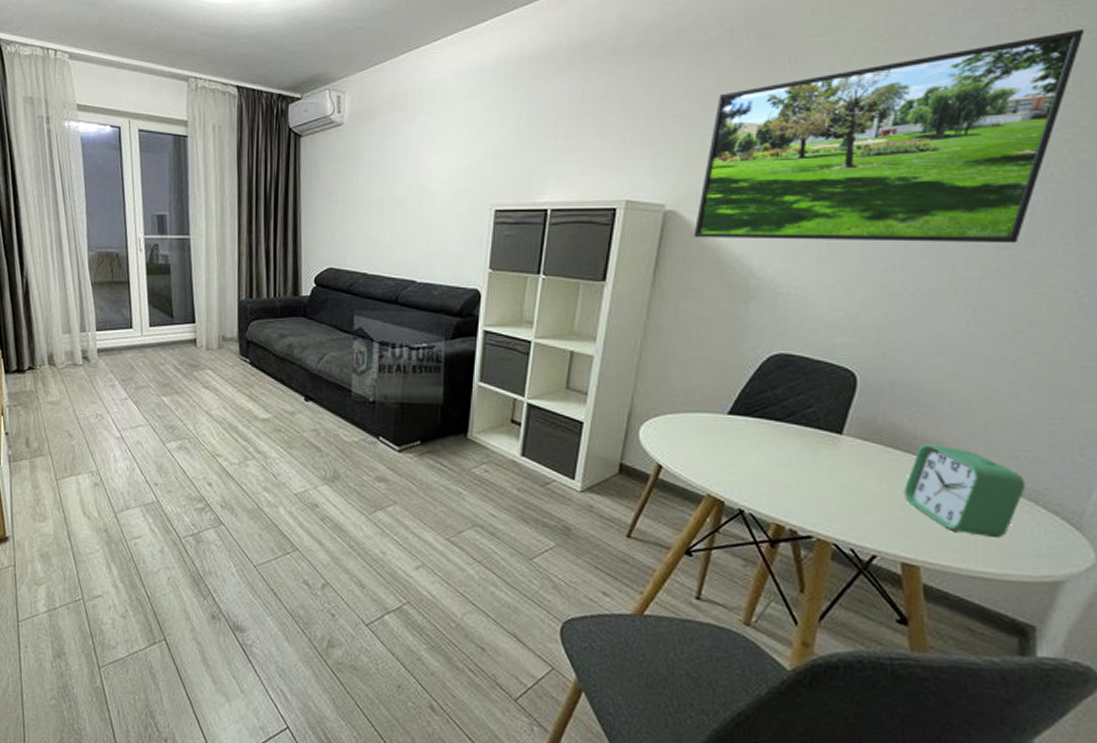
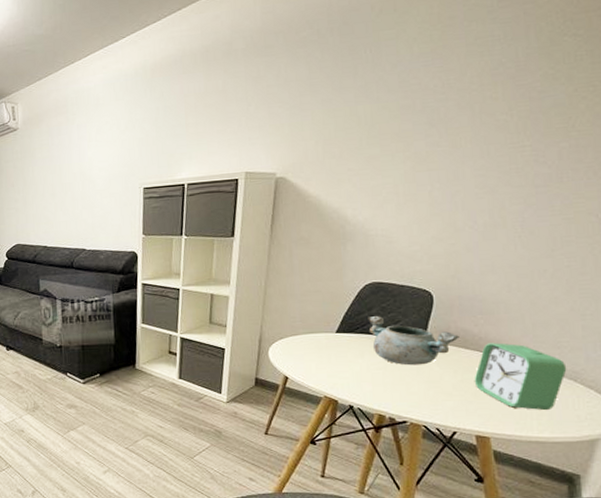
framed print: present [693,29,1085,244] -> none [300,9,593,197]
decorative bowl: none [770,396,888,466] -> present [368,315,459,366]

